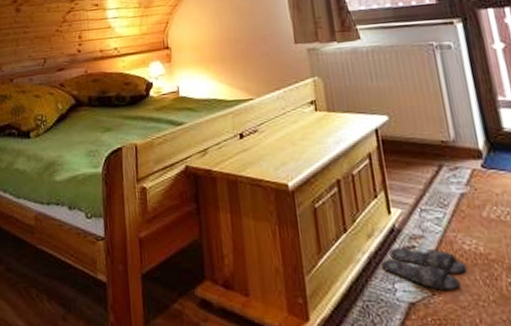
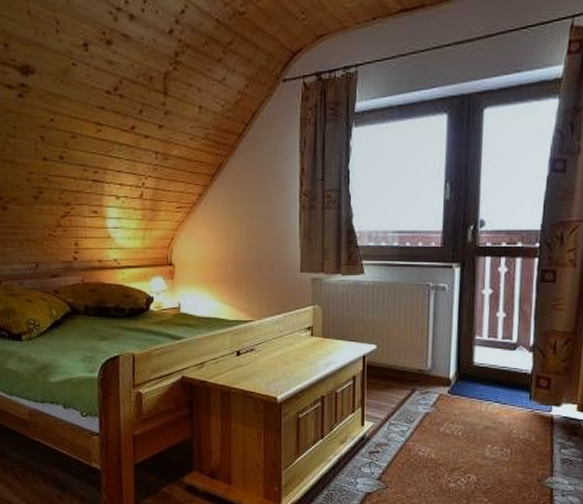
slippers: present [381,248,467,291] -> none [349,452,418,485]

